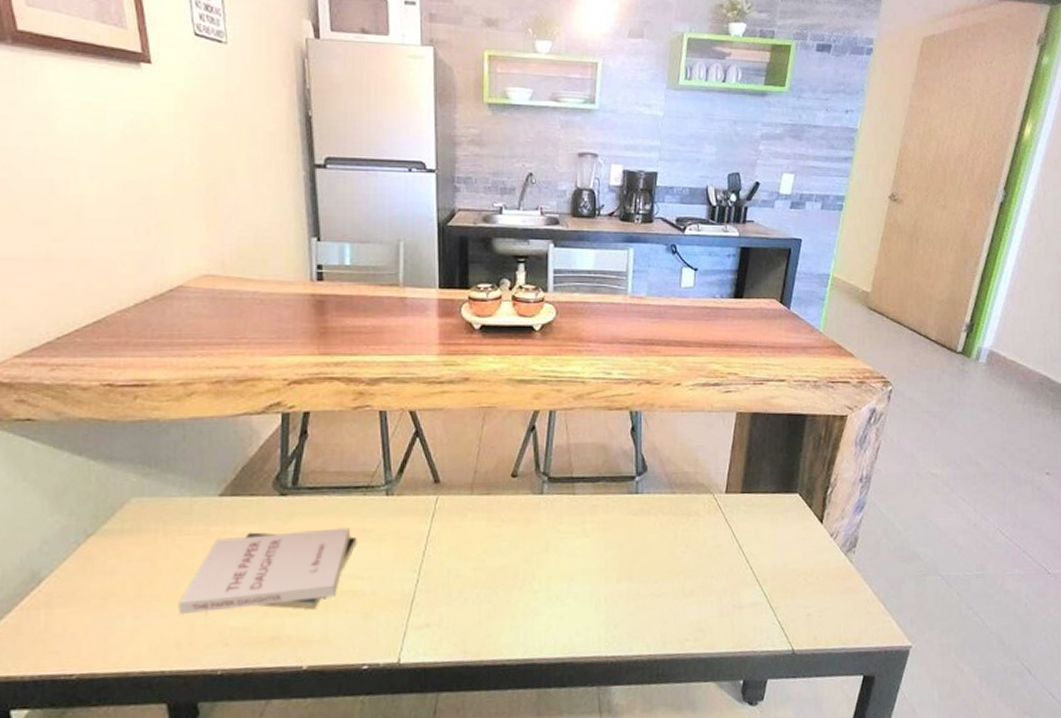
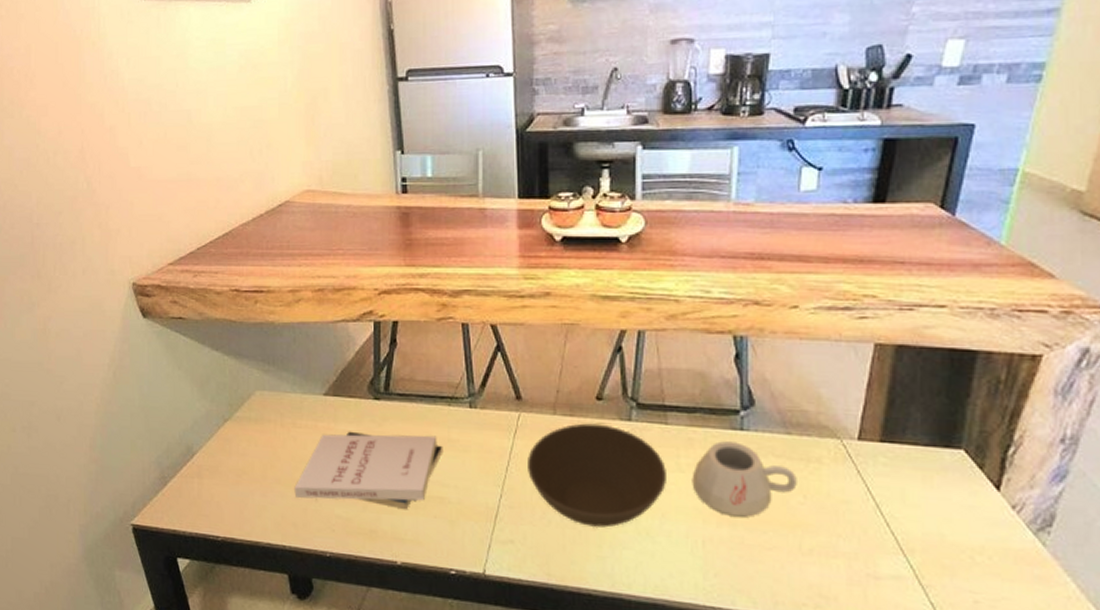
bowl: none [445,499,574,599] -> present [528,423,666,528]
cup: none [596,504,681,571] -> present [692,441,797,517]

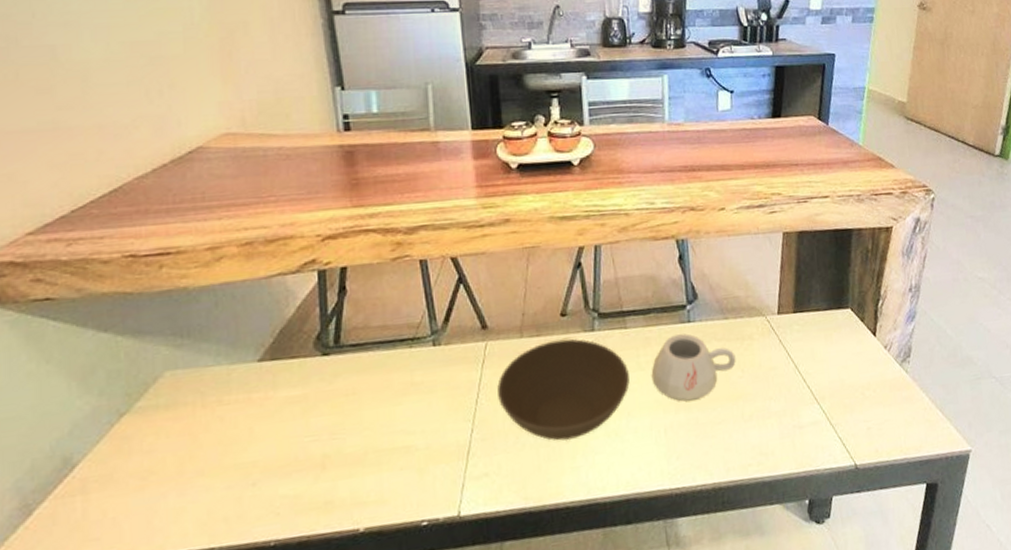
books: present [294,431,443,510] -> none [223,382,407,488]

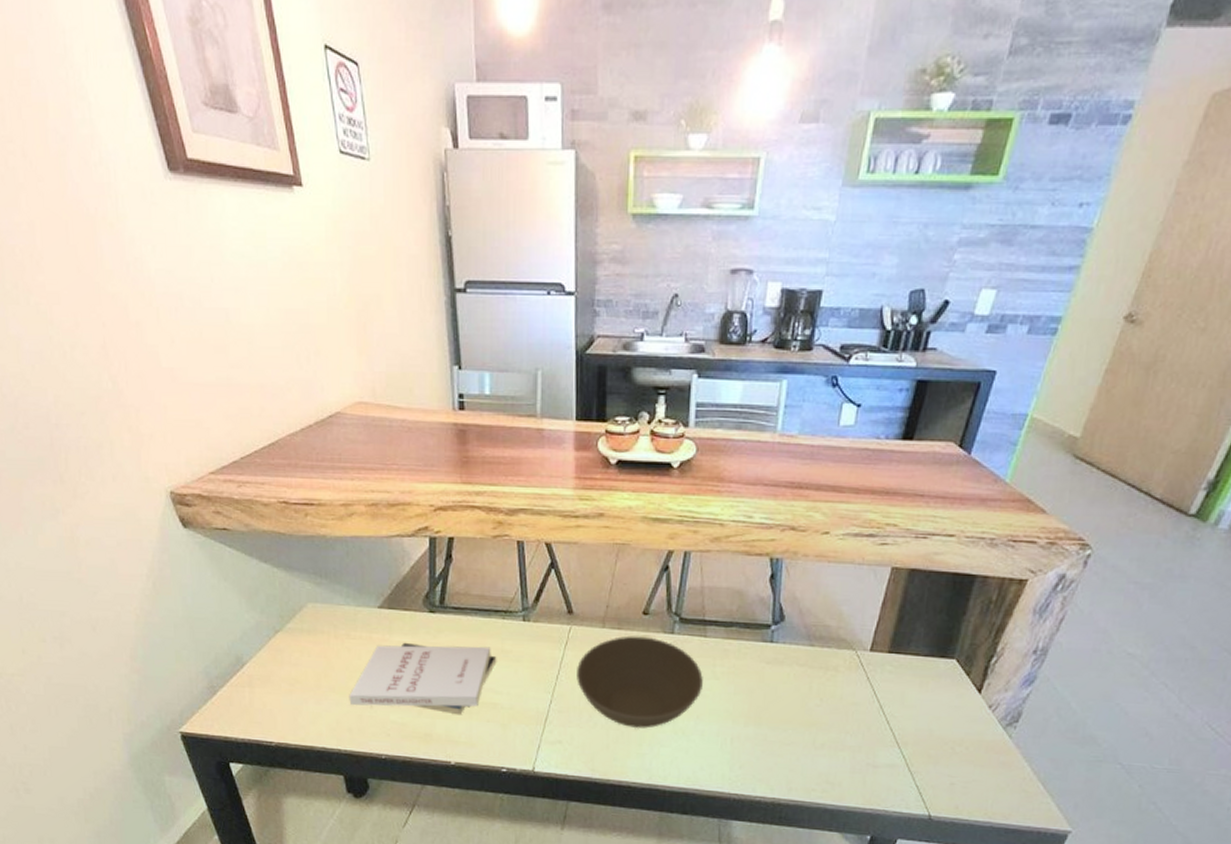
books: none [223,382,407,488] -> present [349,642,497,715]
cup: present [651,334,736,402] -> none [725,652,816,718]

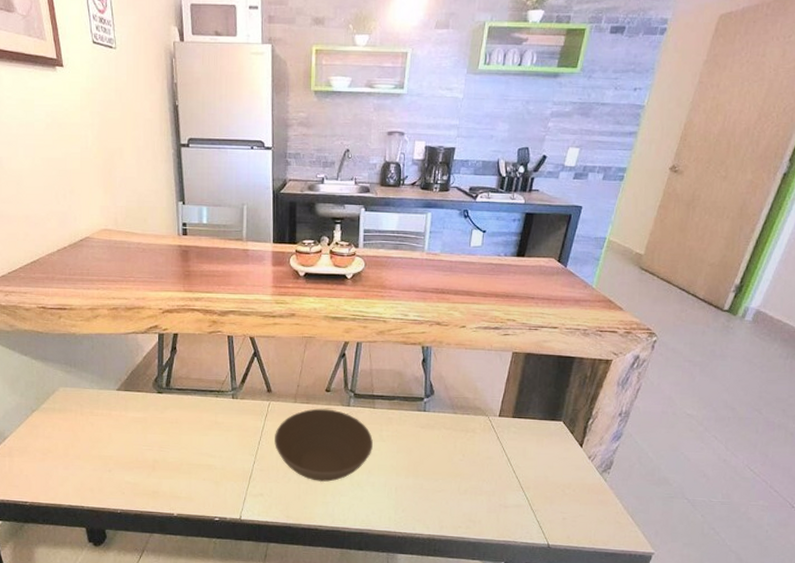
books: present [349,642,497,715] -> none [91,417,211,475]

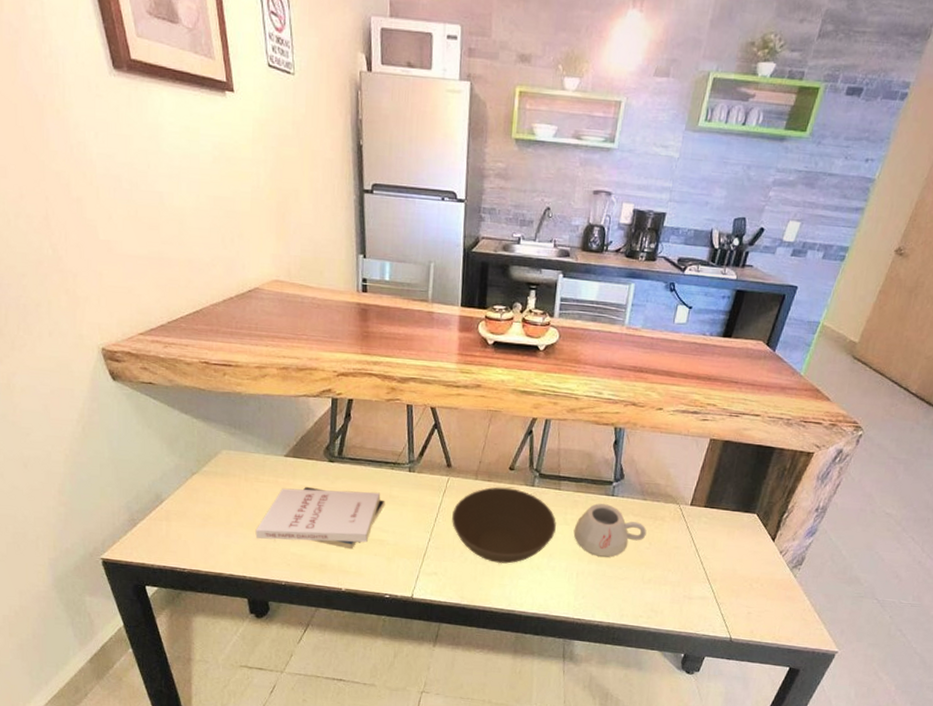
books: none [91,417,211,475] -> present [255,486,385,550]
cup: none [390,419,459,471] -> present [573,503,647,557]

